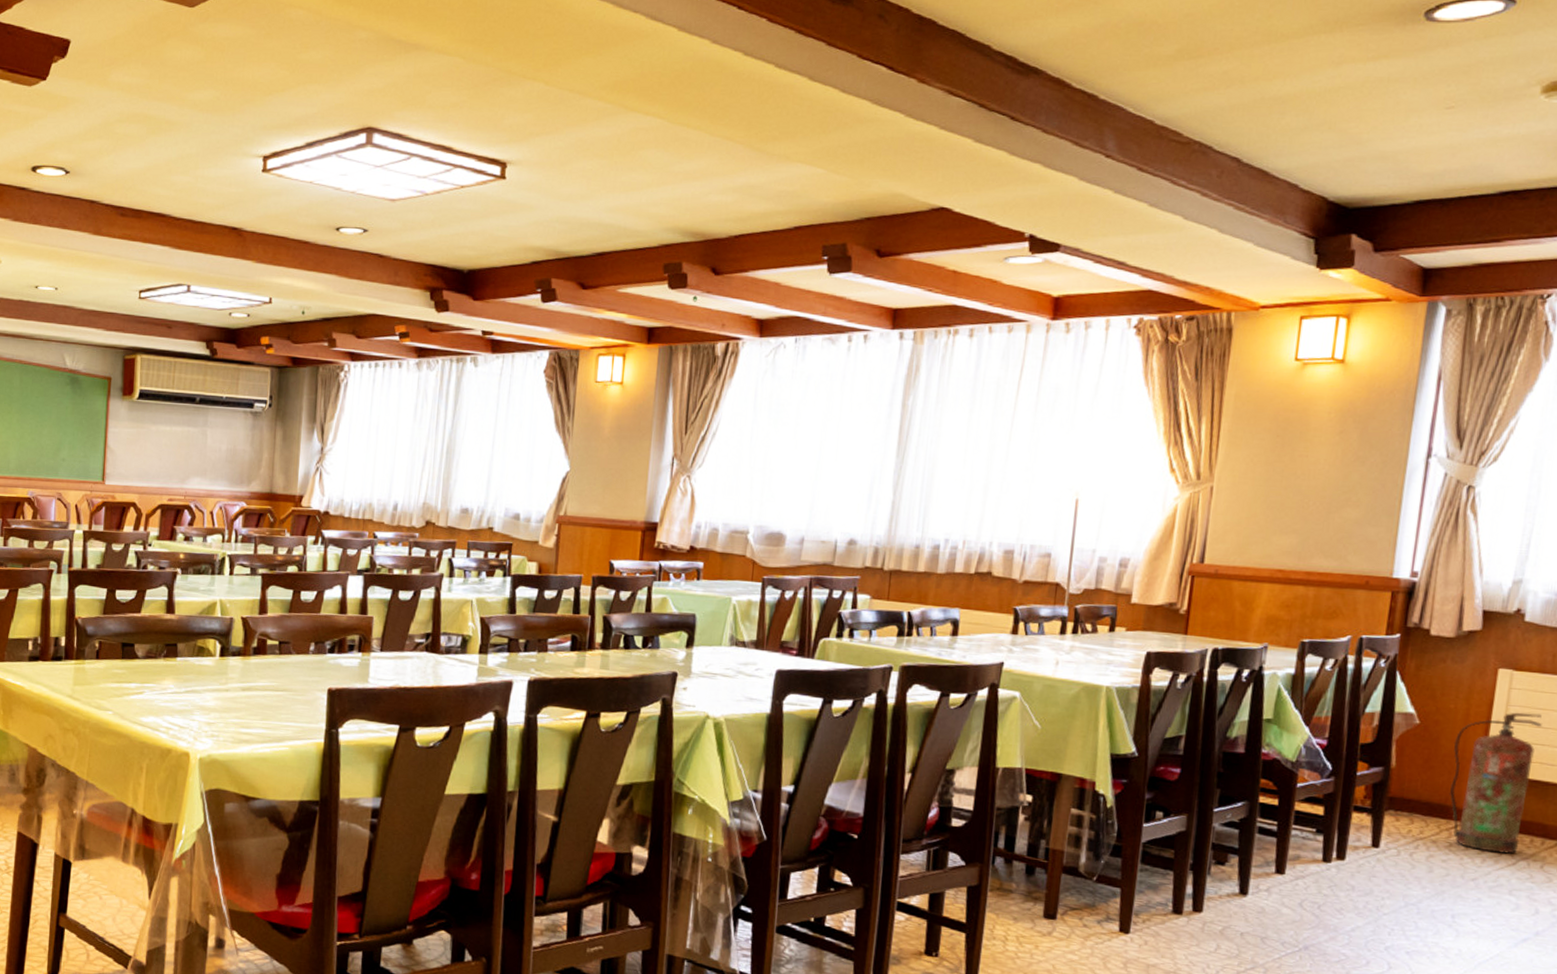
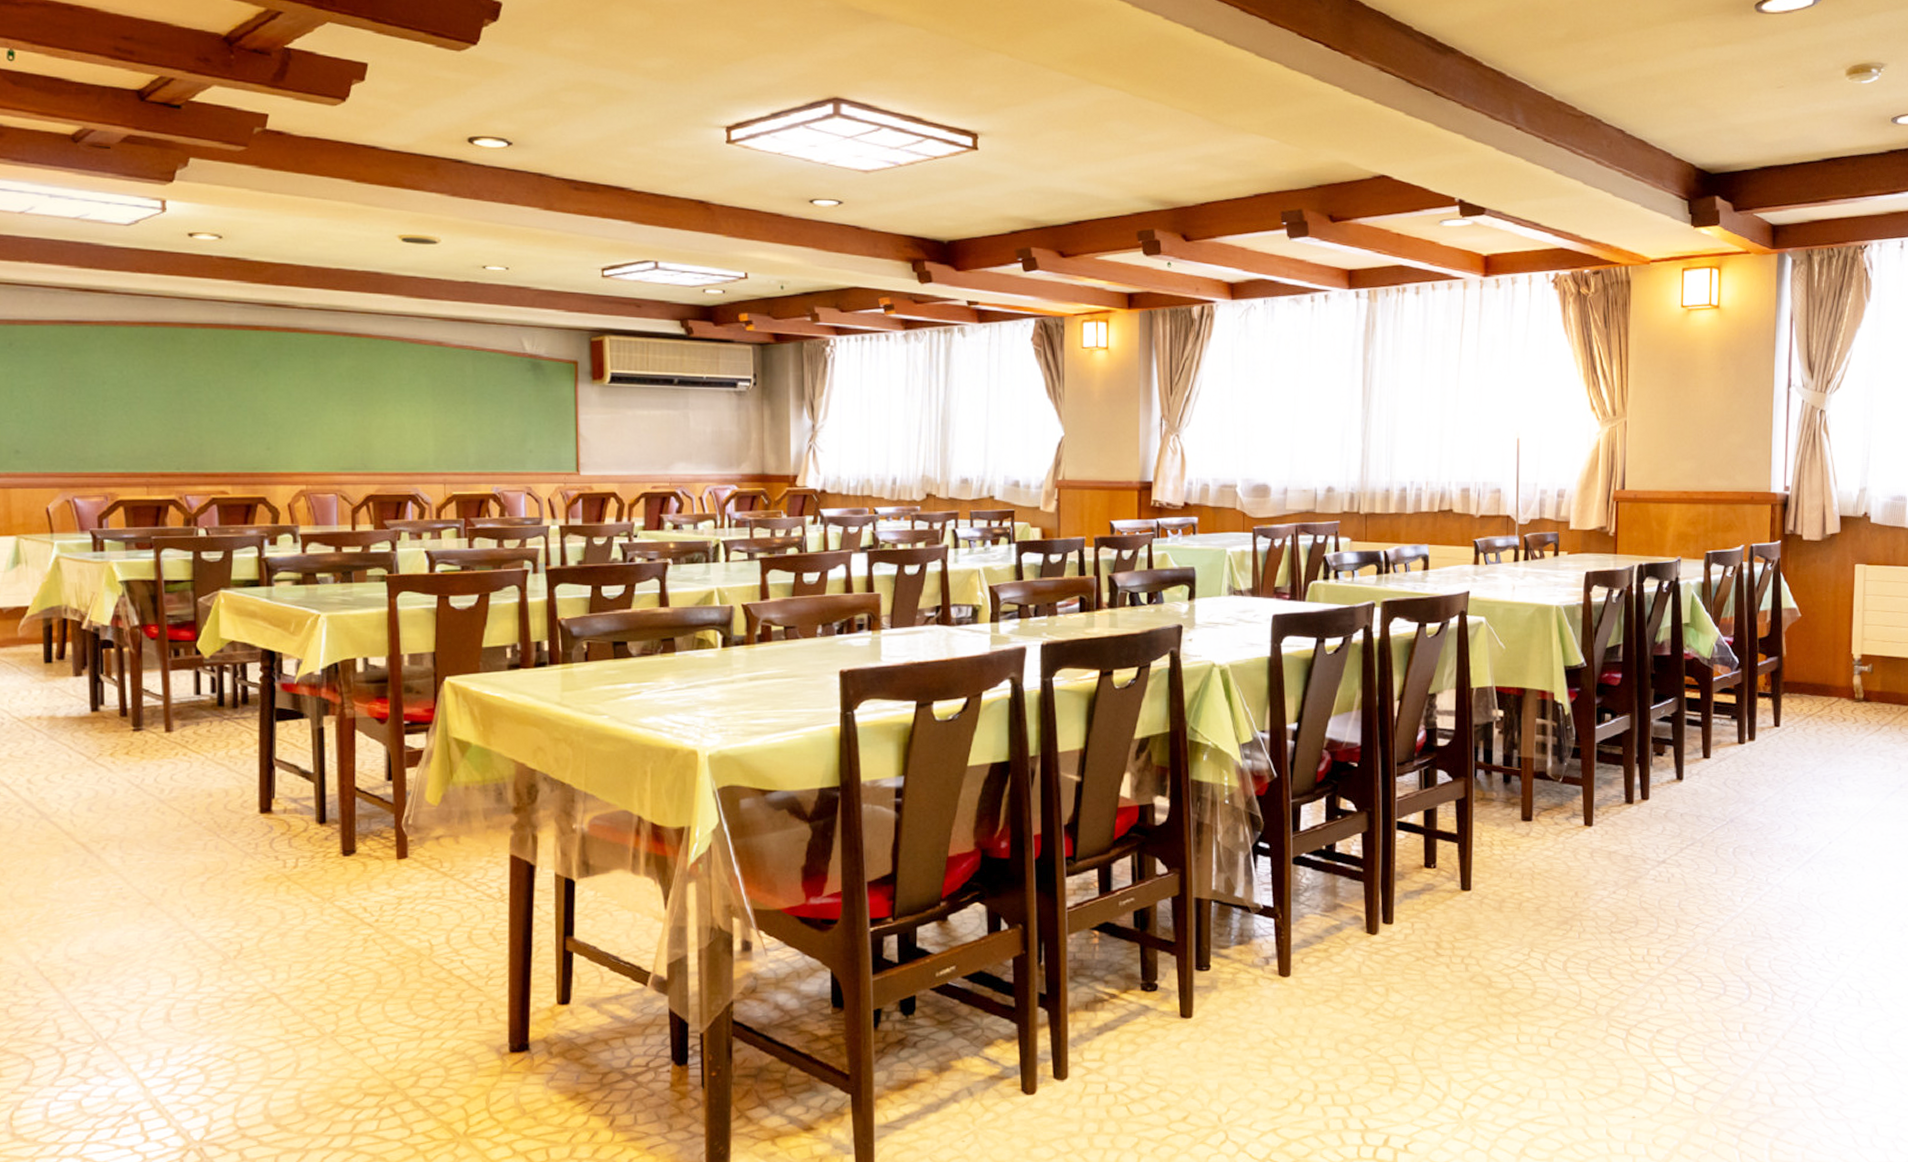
fire extinguisher: present [1450,712,1542,854] -> none [1828,600,1890,721]

